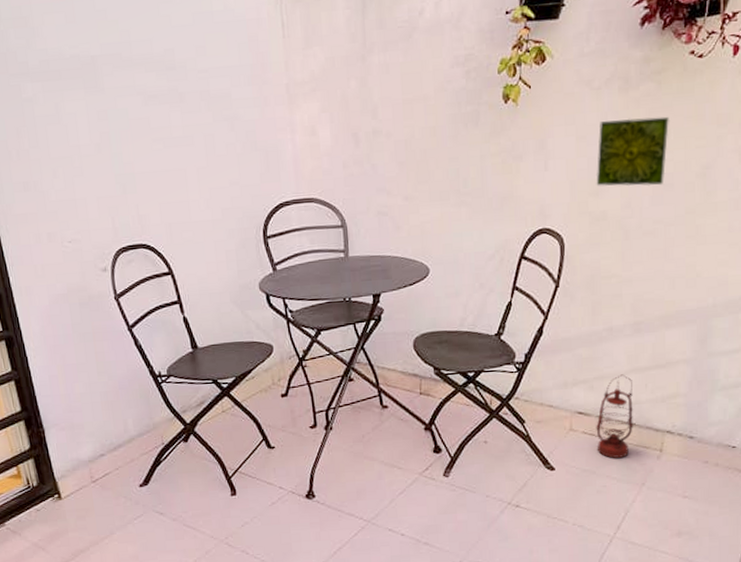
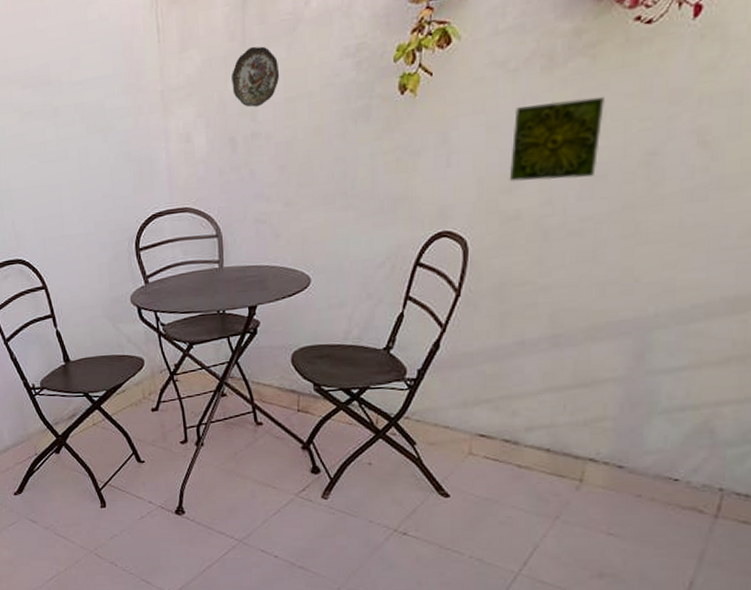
decorative plate: none [353,49,398,106] -> present [232,46,280,108]
lantern: present [596,374,634,458] -> none [501,393,548,487]

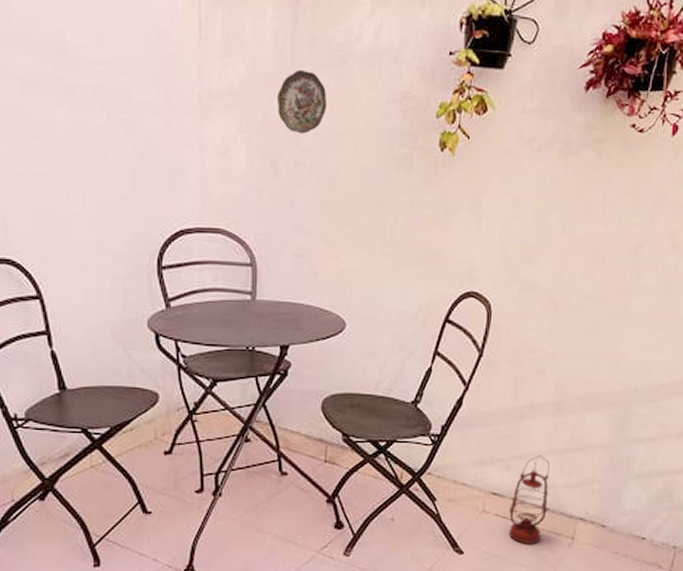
lantern: none [501,393,548,487] -> present [508,455,550,544]
decorative tile: present [509,96,605,182] -> none [528,185,606,260]

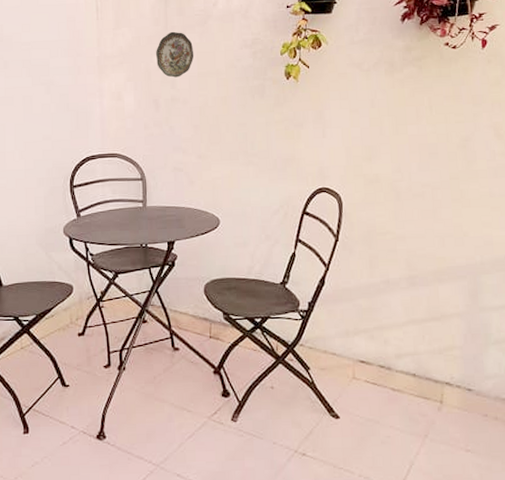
lantern: present [508,455,550,544] -> none [378,325,414,408]

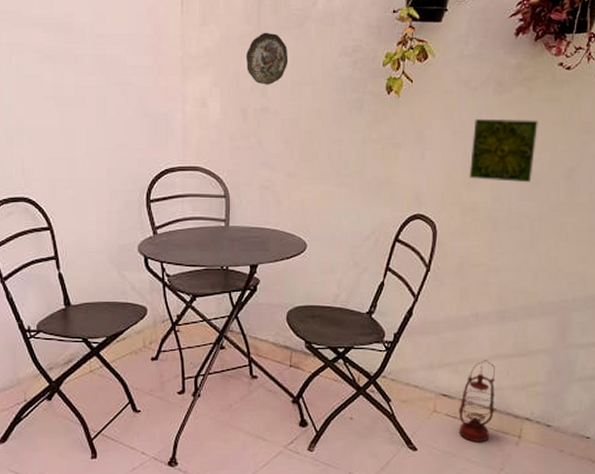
decorative tile: none [369,95,431,154] -> present [469,118,538,183]
lantern: none [378,325,414,408] -> present [458,360,495,442]

